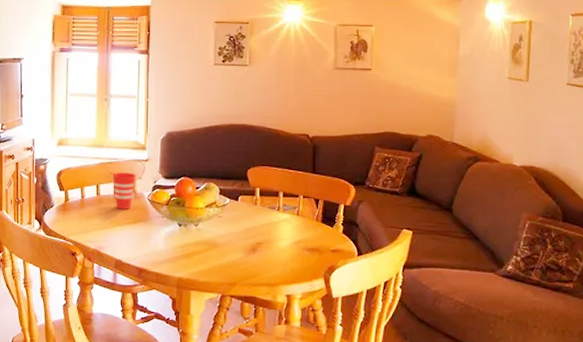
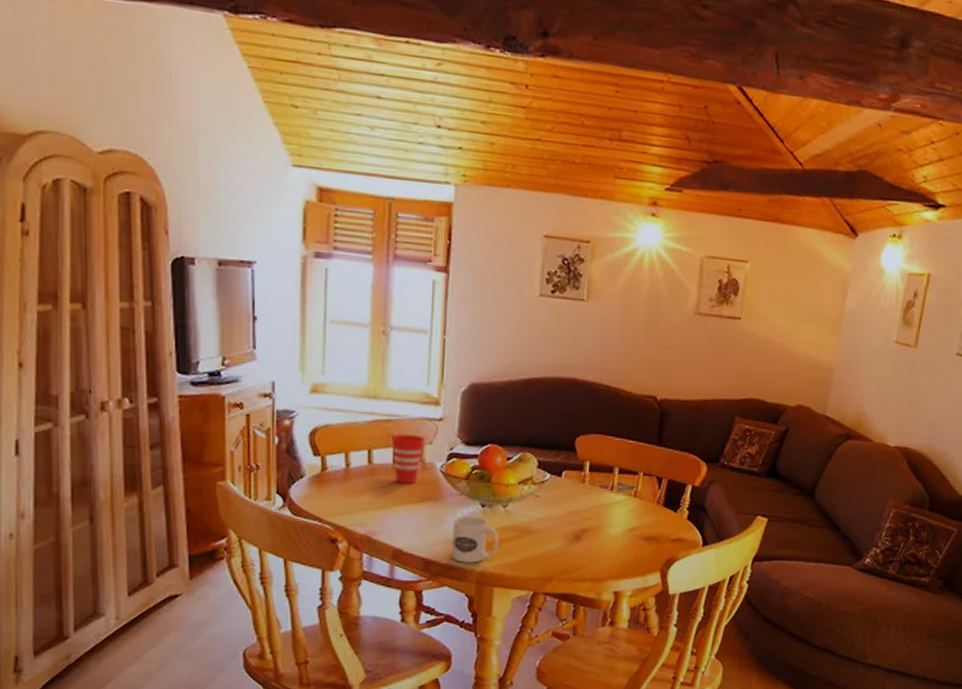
mug: none [158,233,193,271] -> present [452,515,499,563]

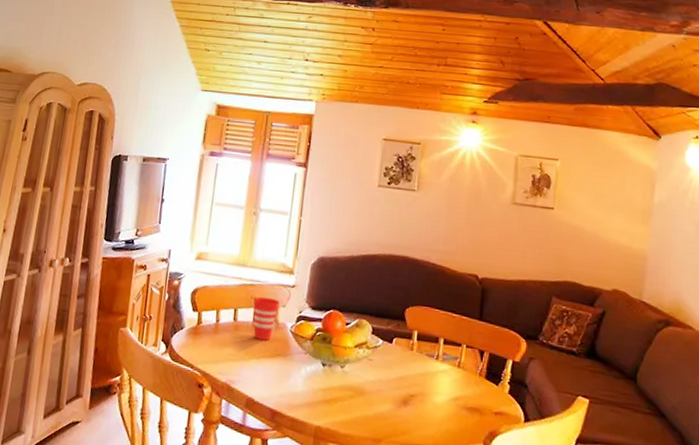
mug: present [452,515,499,563] -> none [295,372,336,418]

